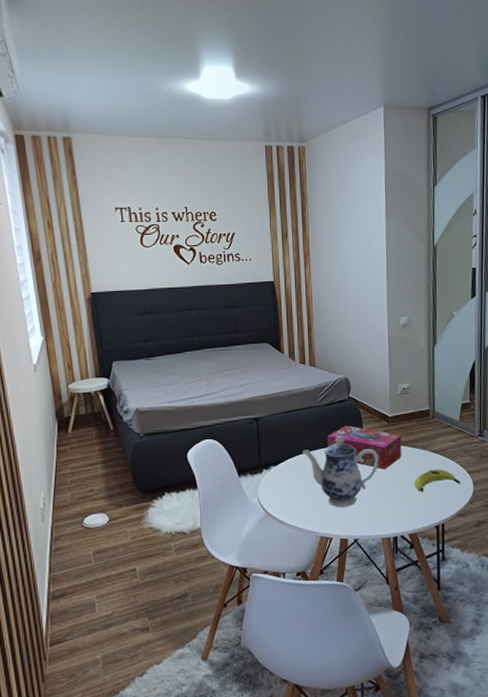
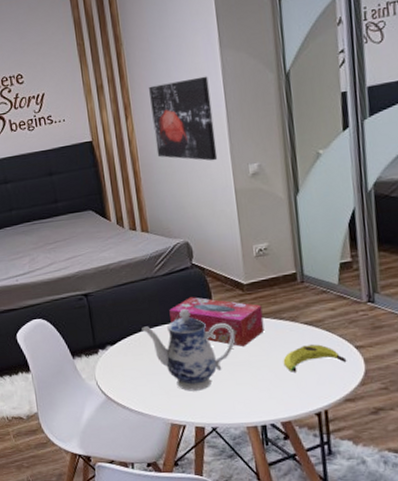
wall art: none [326,239,377,311] -> present [149,76,218,161]

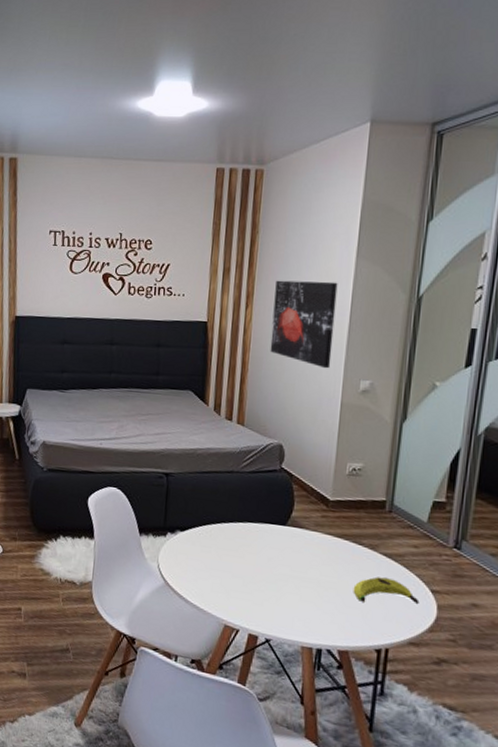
teapot: present [141,308,236,391] -> none [216,510,310,598]
tissue box: present [169,297,265,348] -> none [247,500,343,565]

